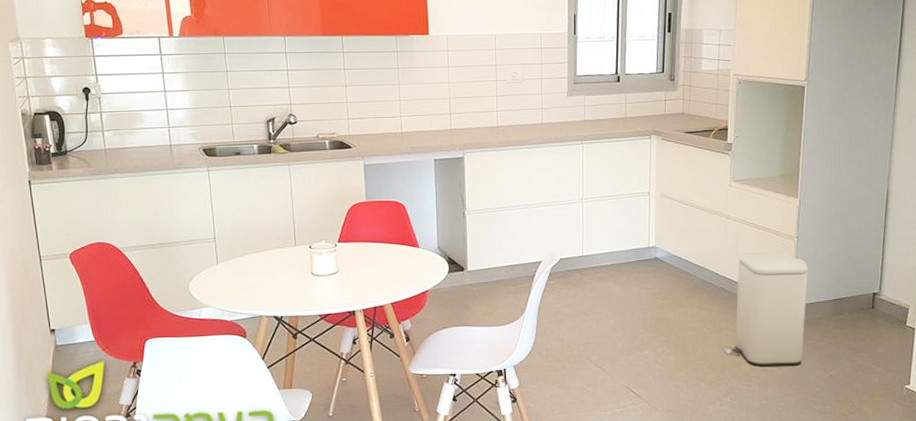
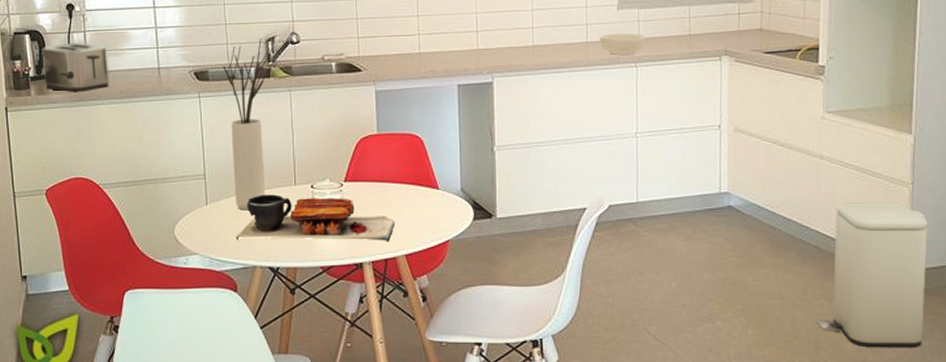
toaster: none [61,123,126,167] -> present [42,43,109,93]
vase: none [229,119,274,269] -> present [223,38,274,211]
food platter: none [244,254,383,293] -> present [236,194,396,241]
bowl: none [552,116,591,135] -> present [599,33,647,56]

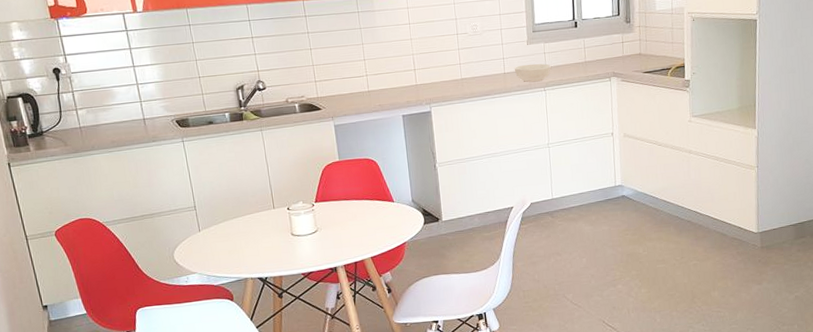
toaster: present [42,43,109,93] -> none [35,102,101,146]
vase: present [223,38,274,211] -> none [201,87,249,234]
food platter: present [236,194,396,241] -> none [227,215,361,258]
pedal bin: present [815,202,928,347] -> none [691,182,770,293]

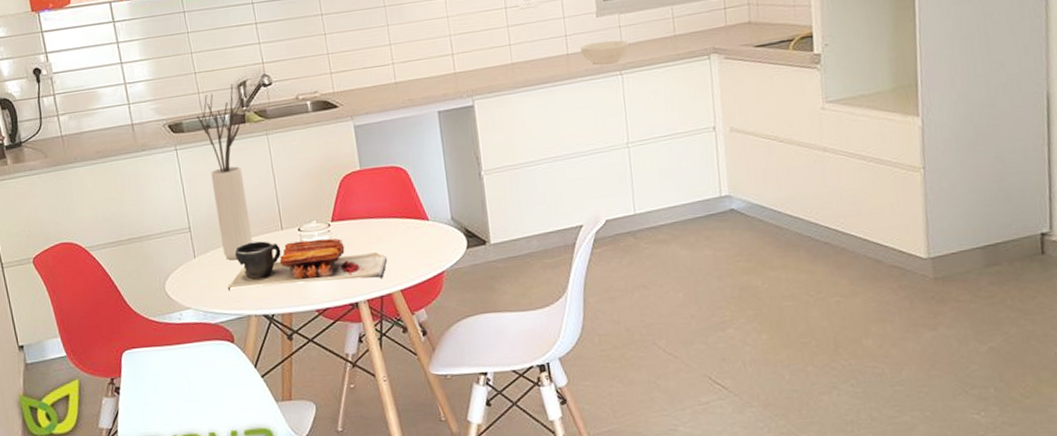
vase: none [201,87,249,234] -> present [197,83,252,260]
food platter: none [227,215,361,258] -> present [227,238,388,290]

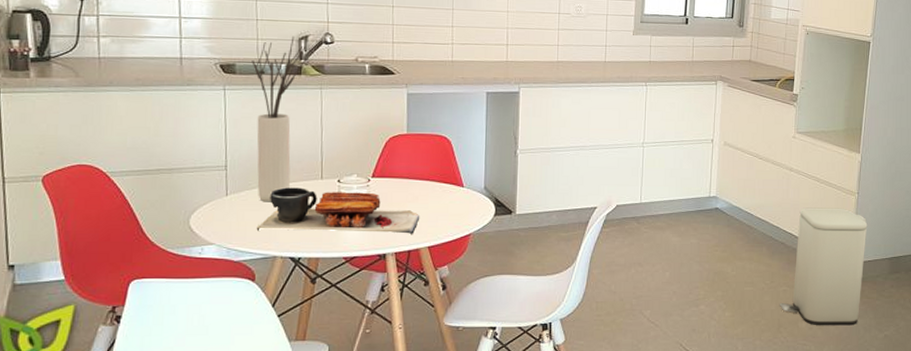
bowl: present [579,40,630,66] -> none [616,55,657,76]
pedal bin: none [832,189,948,342] -> present [779,207,868,325]

